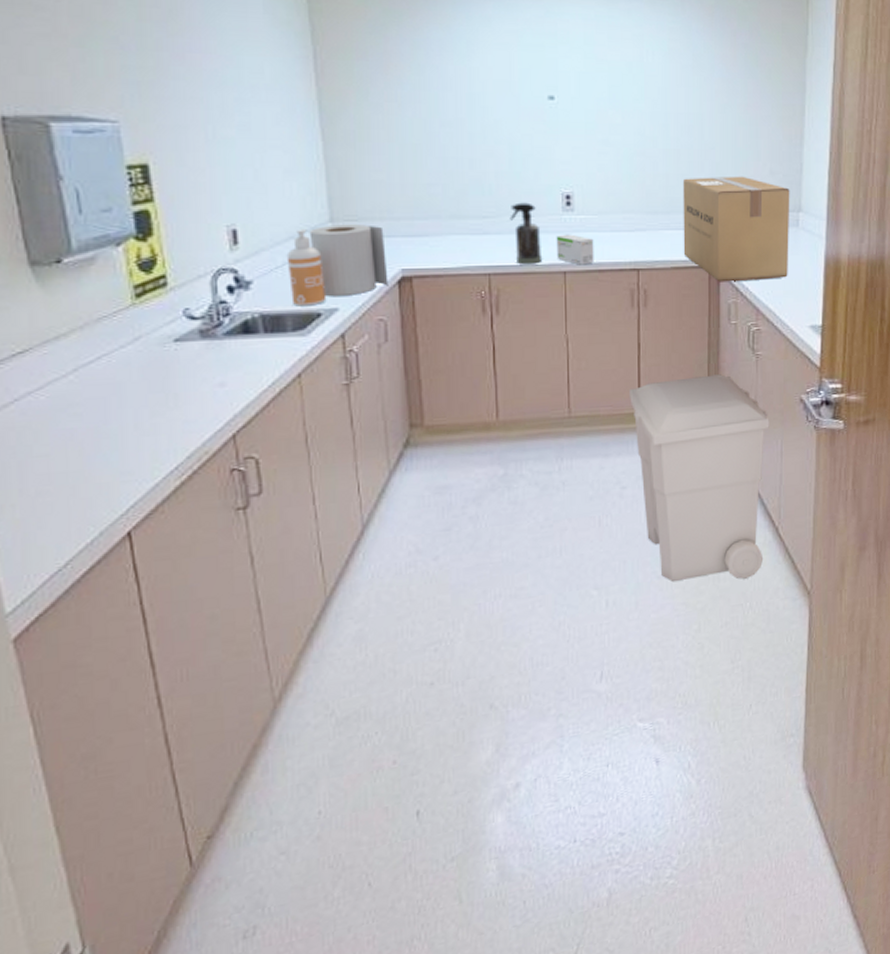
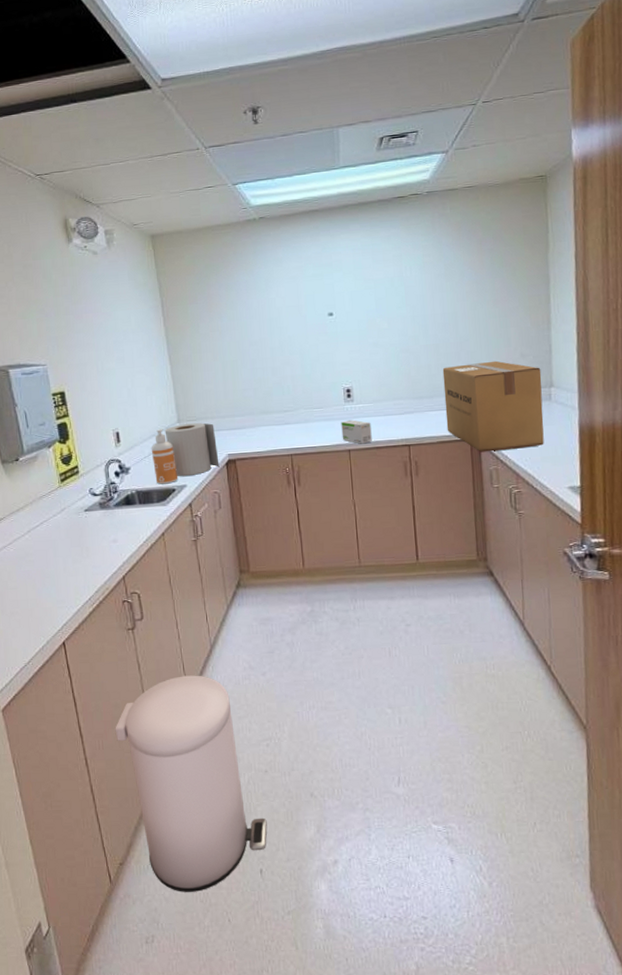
pedal bin: none [209,565,430,860] -> present [115,675,268,892]
spray bottle: present [509,202,543,265] -> none [304,397,332,446]
recycling bin: present [629,374,769,582] -> none [408,531,539,710]

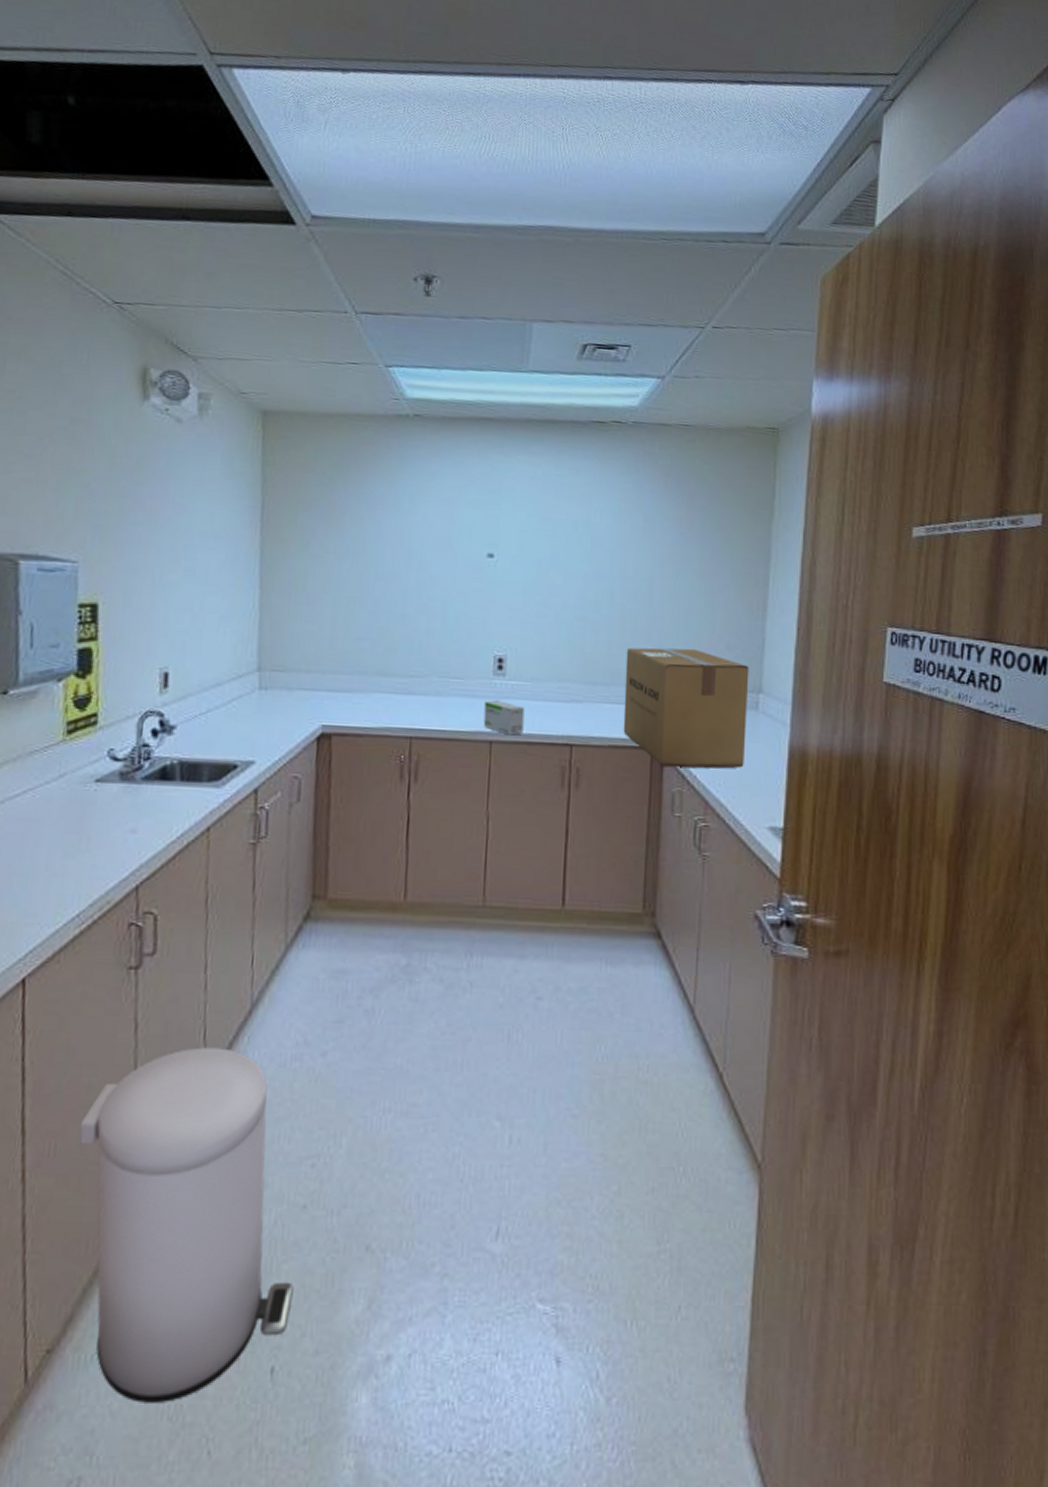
soap dispenser: present [151,428,179,485] -> none [210,675,246,757]
paper towel roll: present [164,423,220,477] -> none [235,674,309,750]

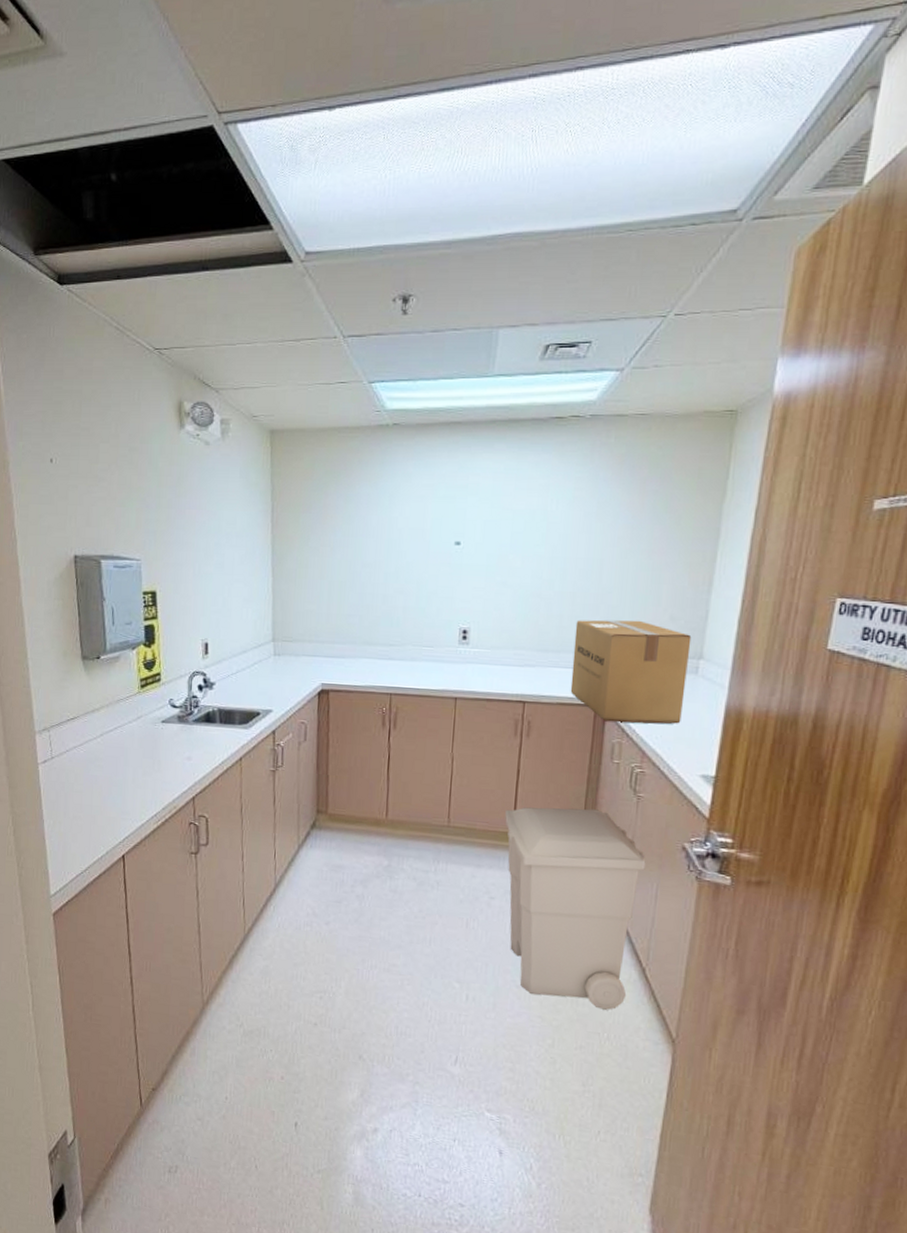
pedal bin: present [79,1047,294,1403] -> none [164,910,309,1132]
medicine box: present [483,700,525,736] -> none [449,664,485,694]
recycling bin: none [552,874,716,1135] -> present [505,807,646,1010]

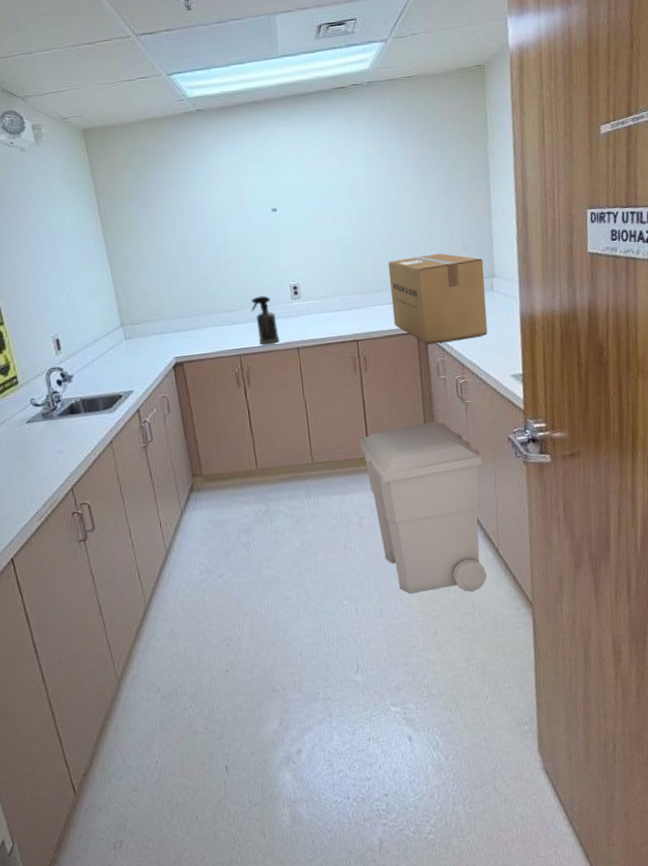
spray bottle: none [412,634,438,689] -> present [251,295,280,345]

